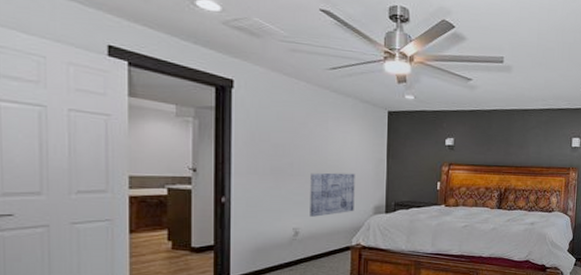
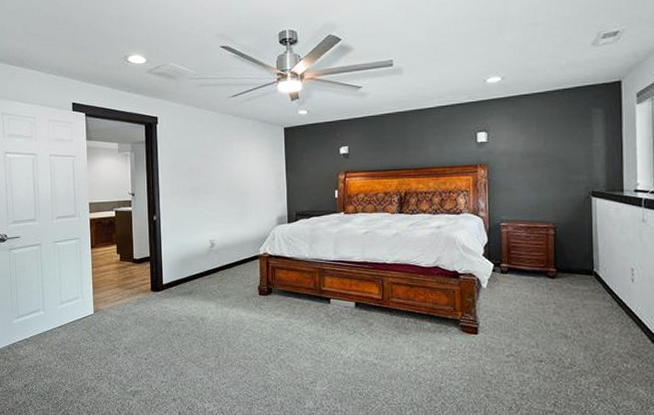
wall art: present [310,172,355,217] -> none [221,188,260,229]

